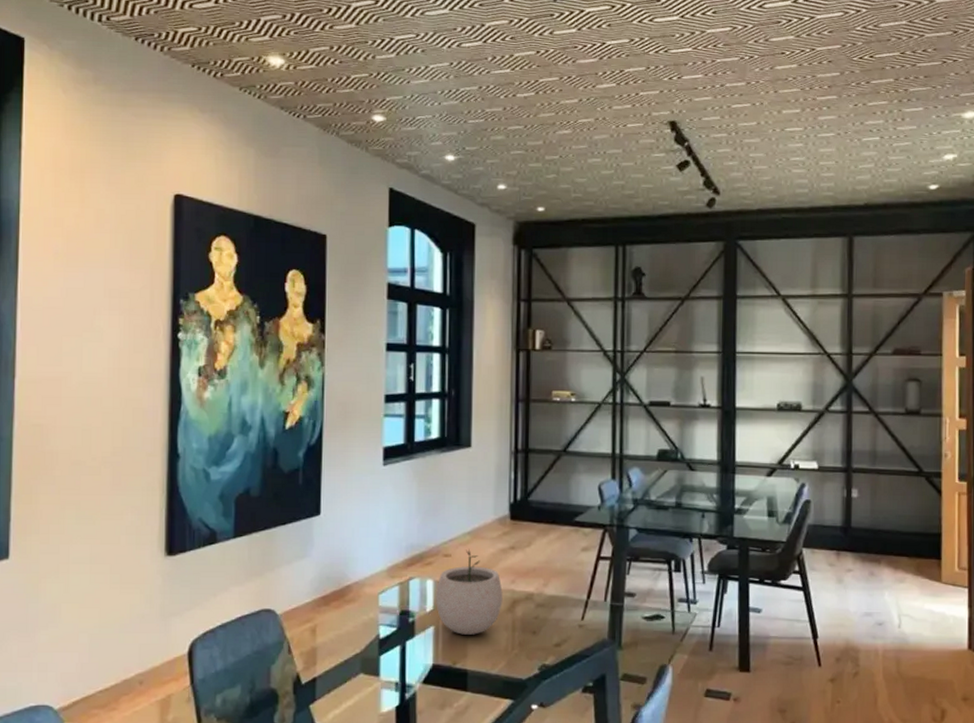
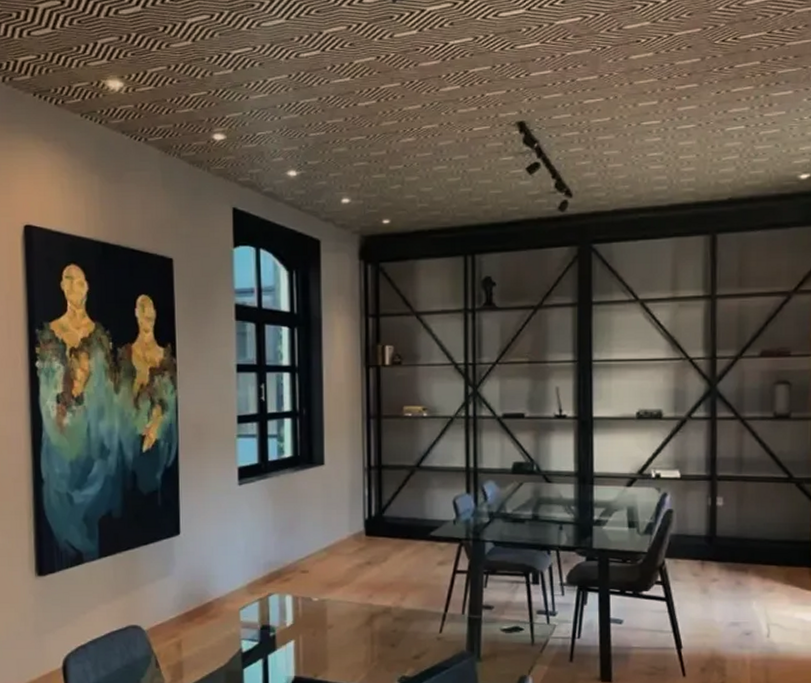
plant pot: present [436,548,503,635] -> none [295,564,361,648]

